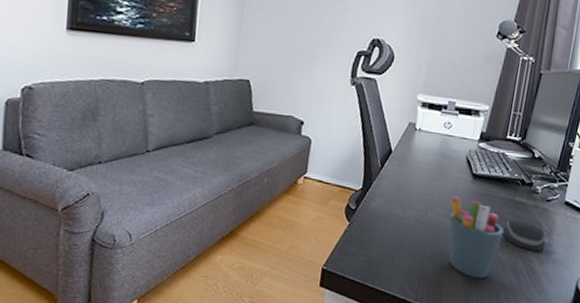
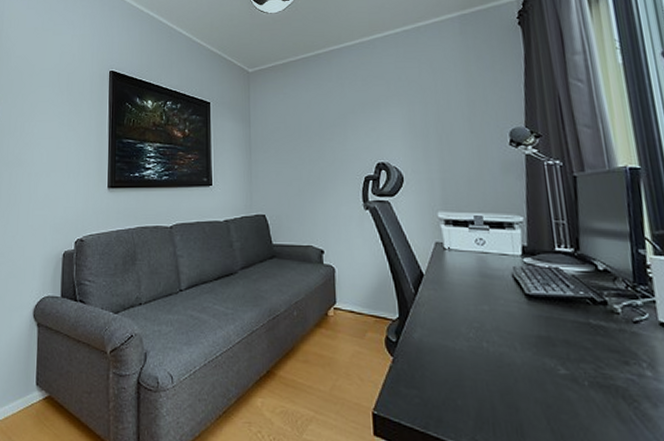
pen holder: present [449,197,505,279] -> none [506,322,589,427]
computer mouse: present [503,217,547,251] -> none [586,345,652,389]

